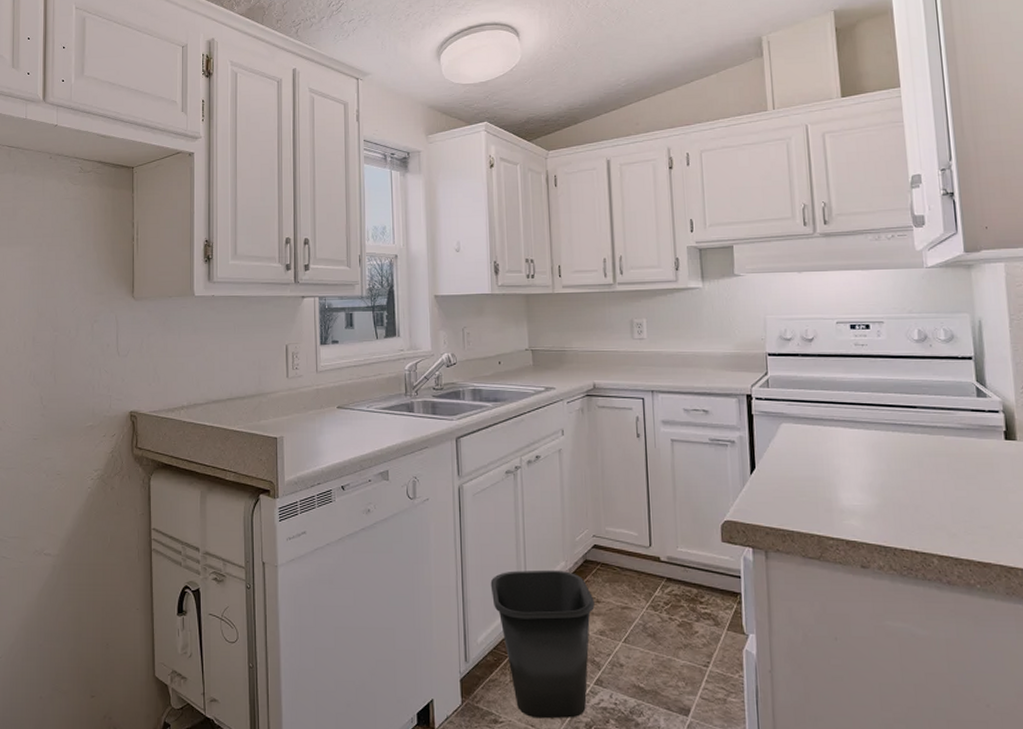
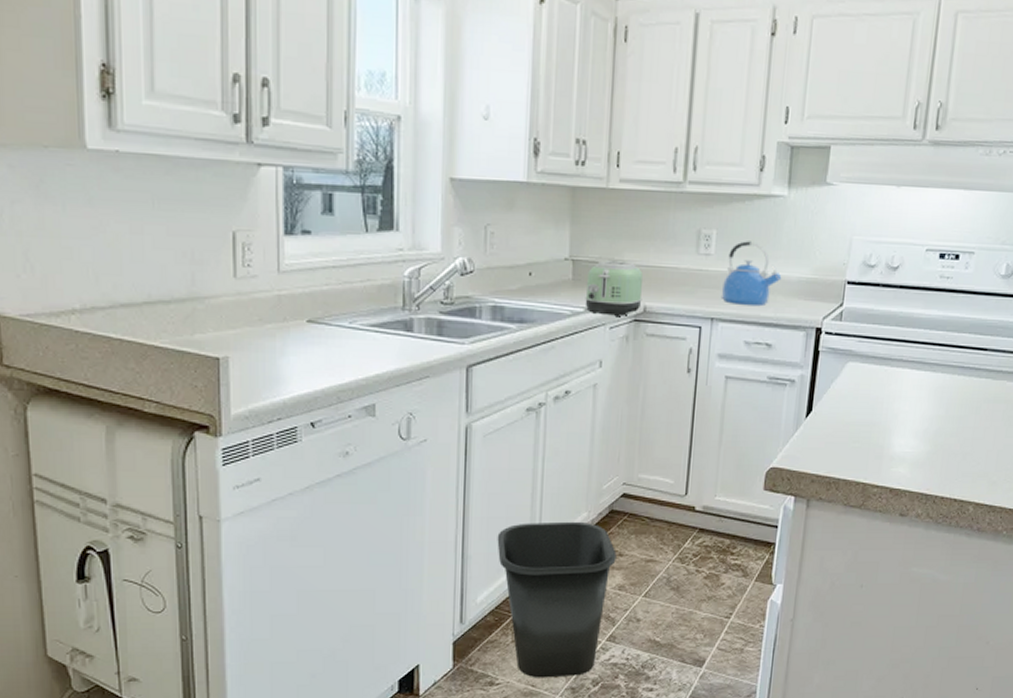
toaster: none [544,348,591,394] -> present [585,260,644,318]
kettle: none [658,326,708,379] -> present [722,241,782,307]

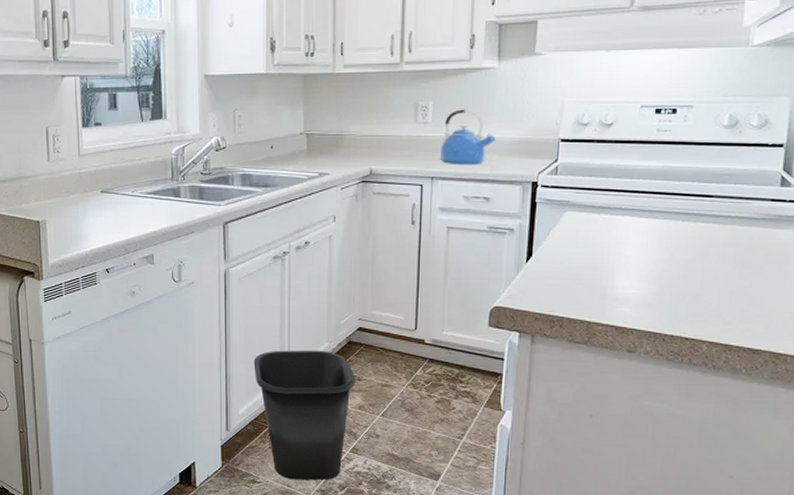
toaster: present [585,260,644,318] -> none [318,133,369,180]

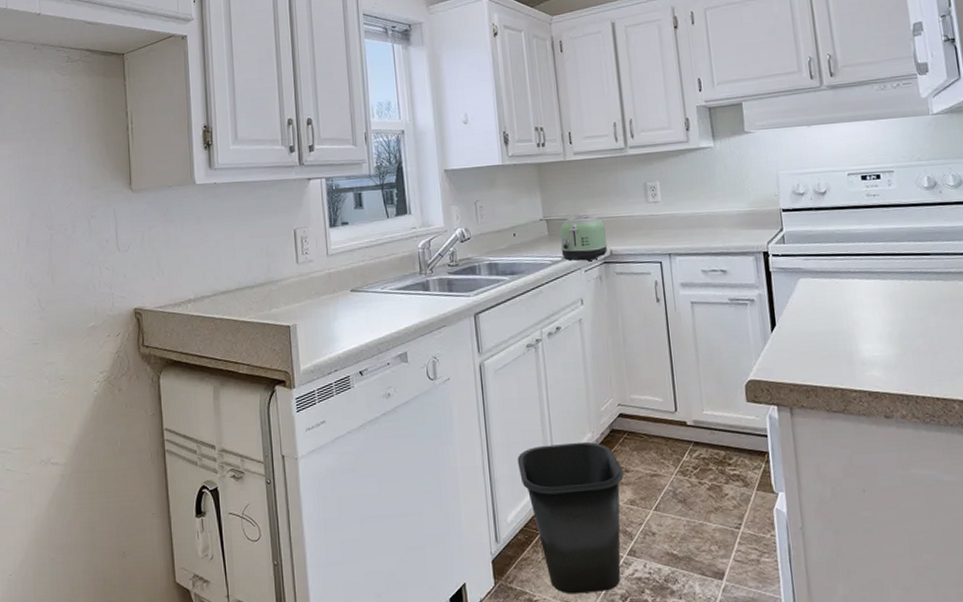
toaster: none [318,133,369,180] -> present [560,215,608,262]
kettle: present [440,109,496,166] -> none [673,187,723,241]

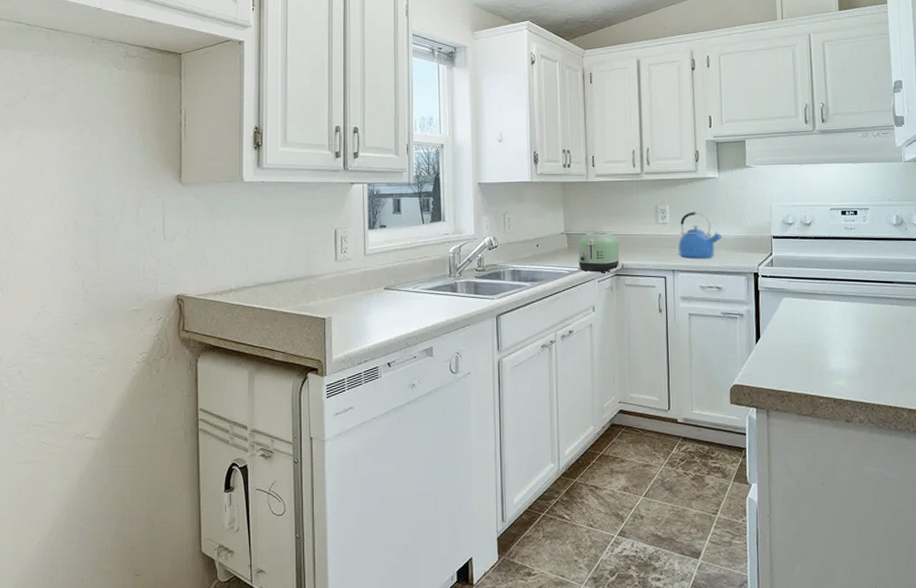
waste bin: present [517,441,624,594] -> none [526,434,619,569]
kettle: none [673,187,723,241] -> present [678,212,722,260]

